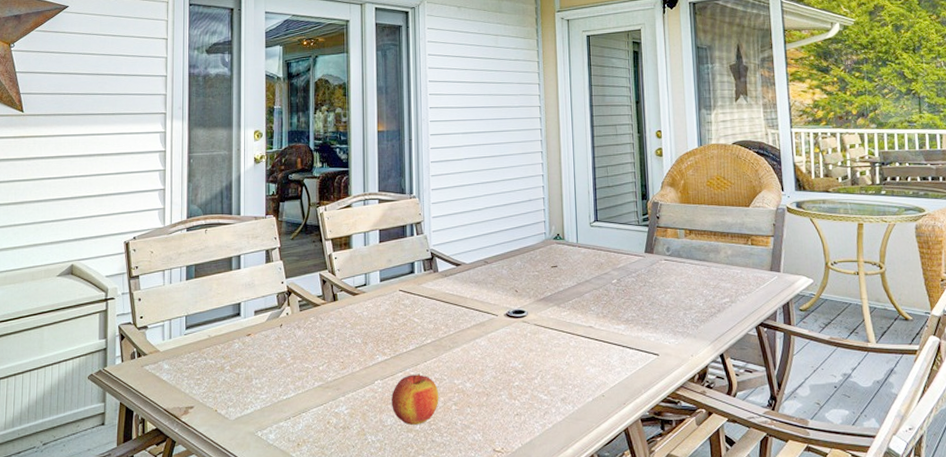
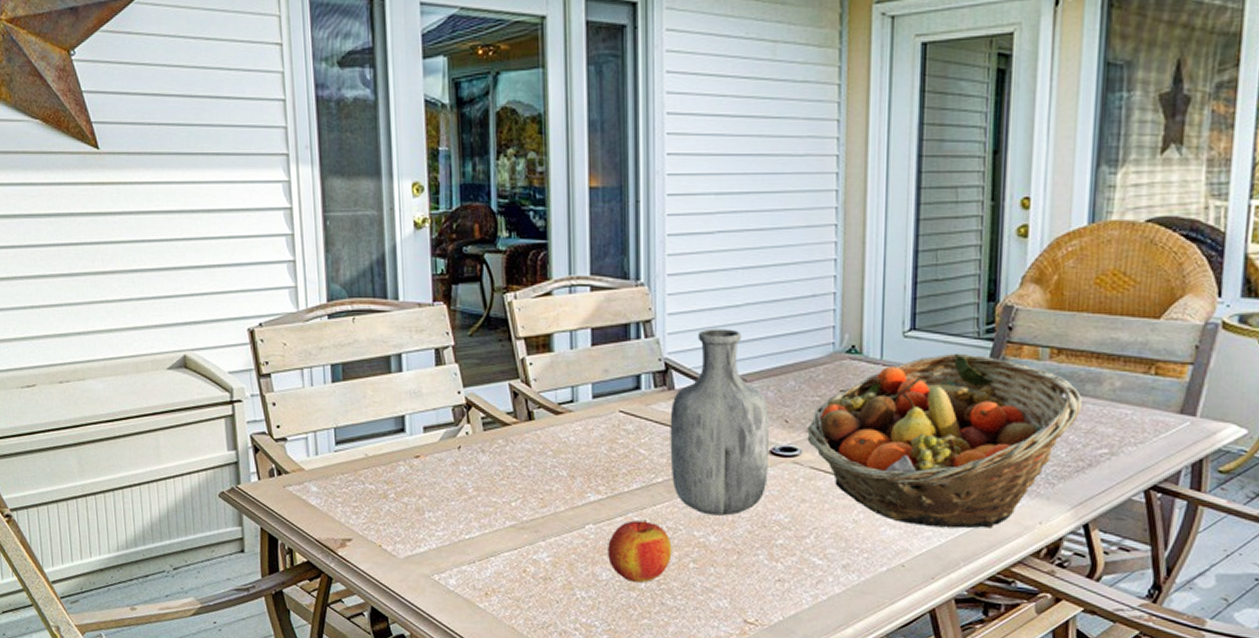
vase: none [435,226,506,366] -> present [670,328,770,516]
fruit basket: none [531,236,710,364] -> present [807,353,1083,529]

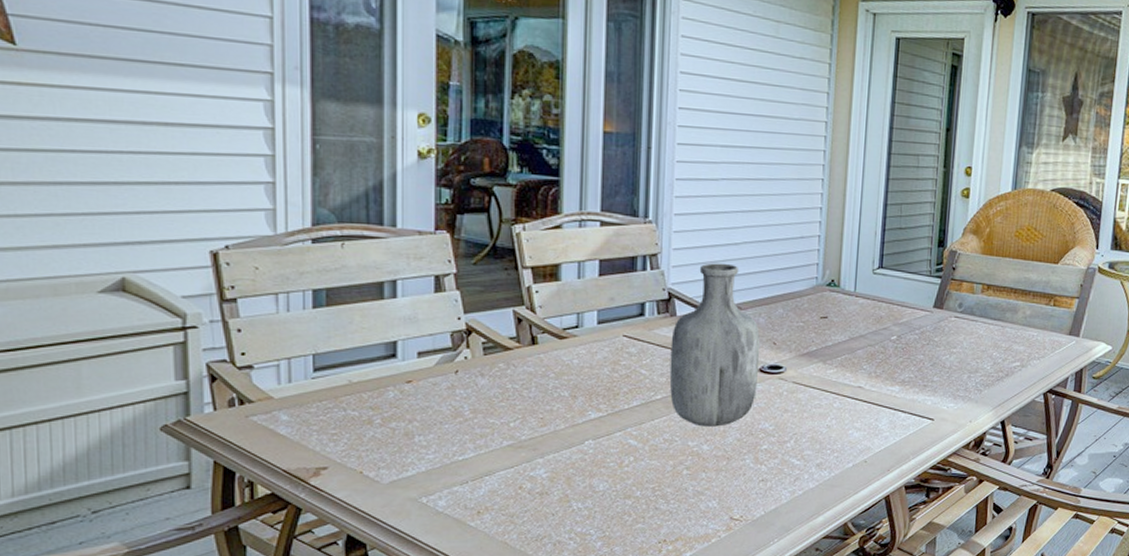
apple: present [608,519,672,583] -> none [606,433,668,491]
fruit basket: present [807,353,1083,529] -> none [791,287,1004,429]

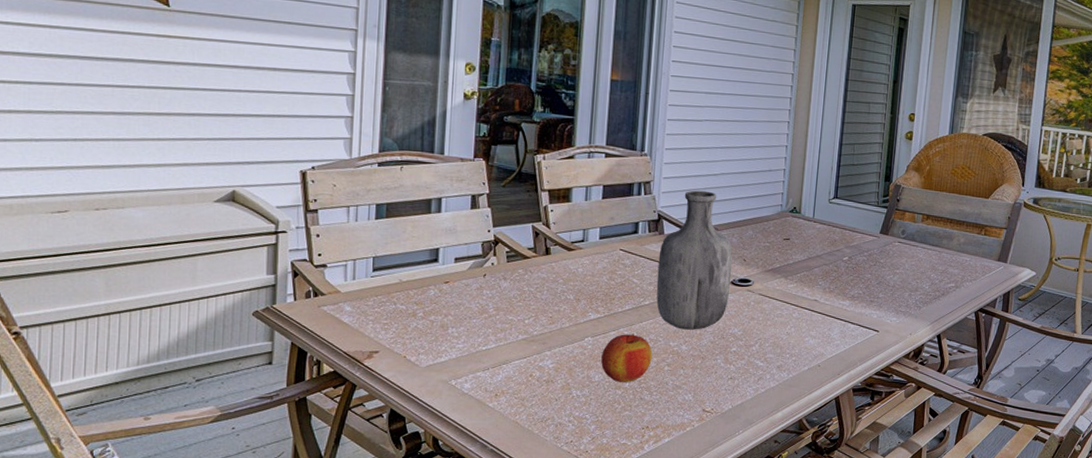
apple: none [606,433,668,491] -> present [601,333,653,383]

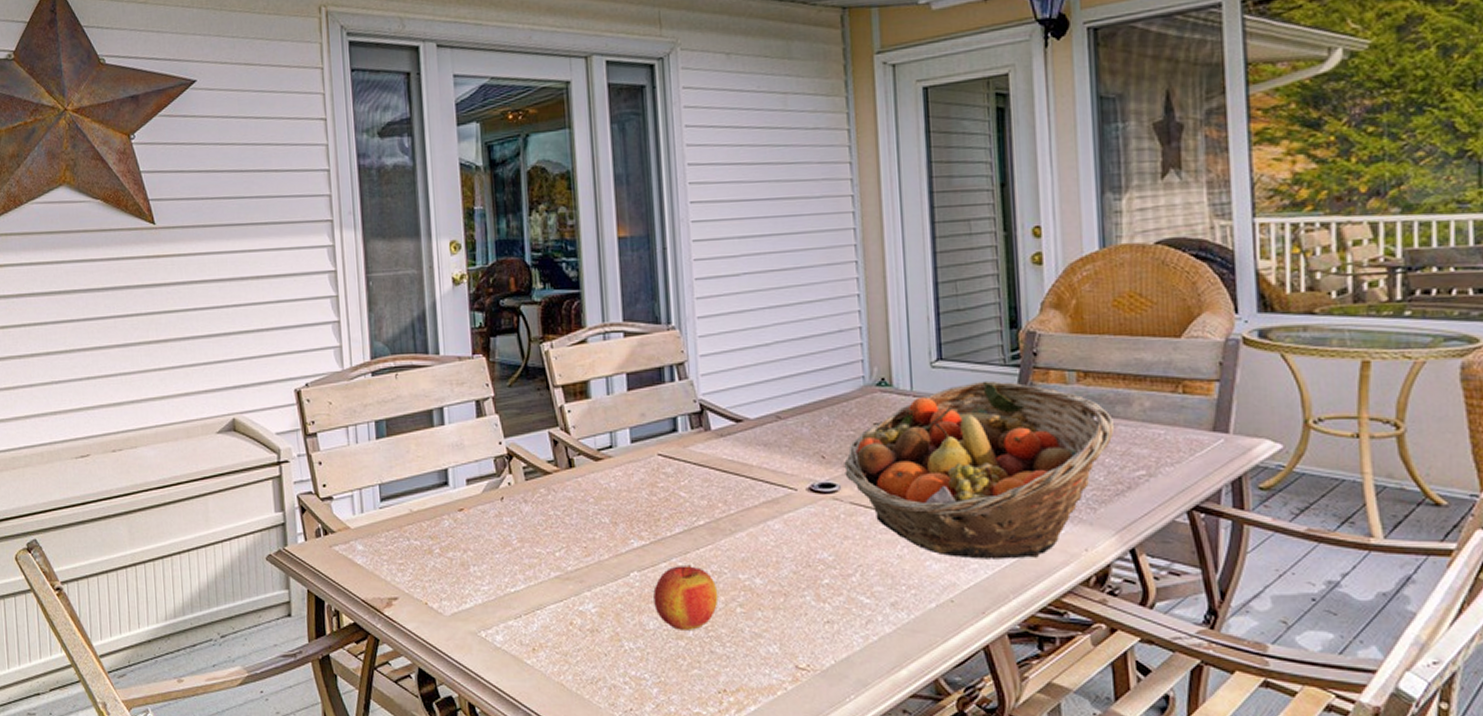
vase: present [656,190,732,330] -> none [708,367,809,557]
fruit basket: none [758,215,941,339] -> present [844,380,1115,559]

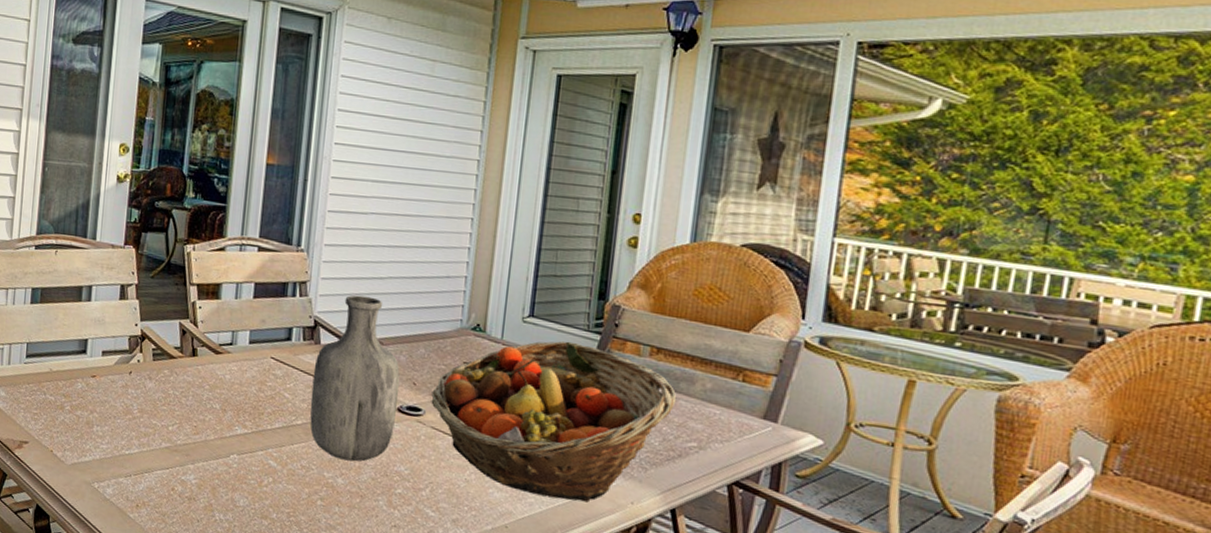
apple: present [653,564,719,630] -> none [247,455,304,513]
vase: none [708,367,809,557] -> present [310,295,400,462]

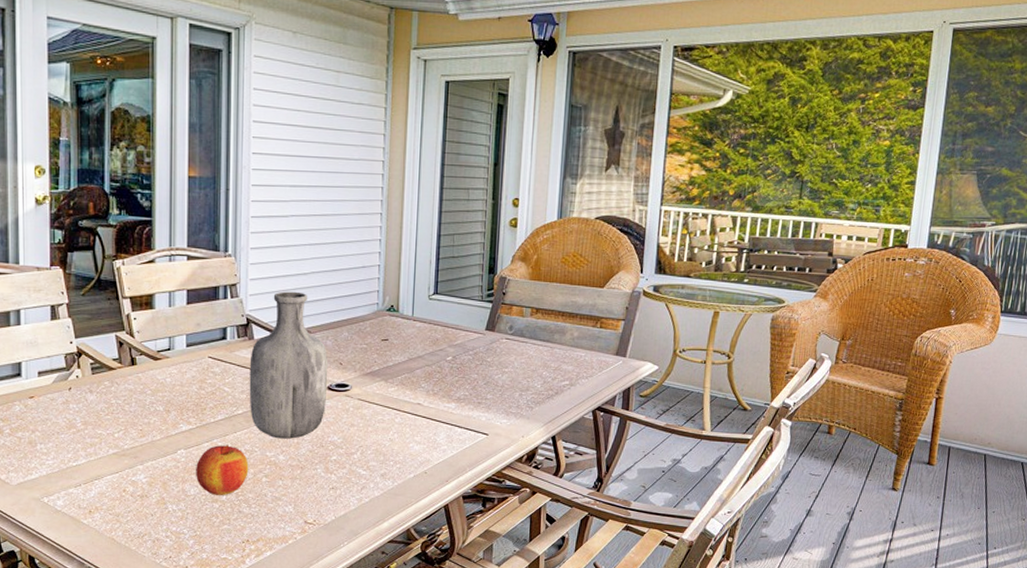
apple: none [247,455,304,513] -> present [196,444,249,495]
fruit basket: present [431,341,677,503] -> none [356,311,553,443]

